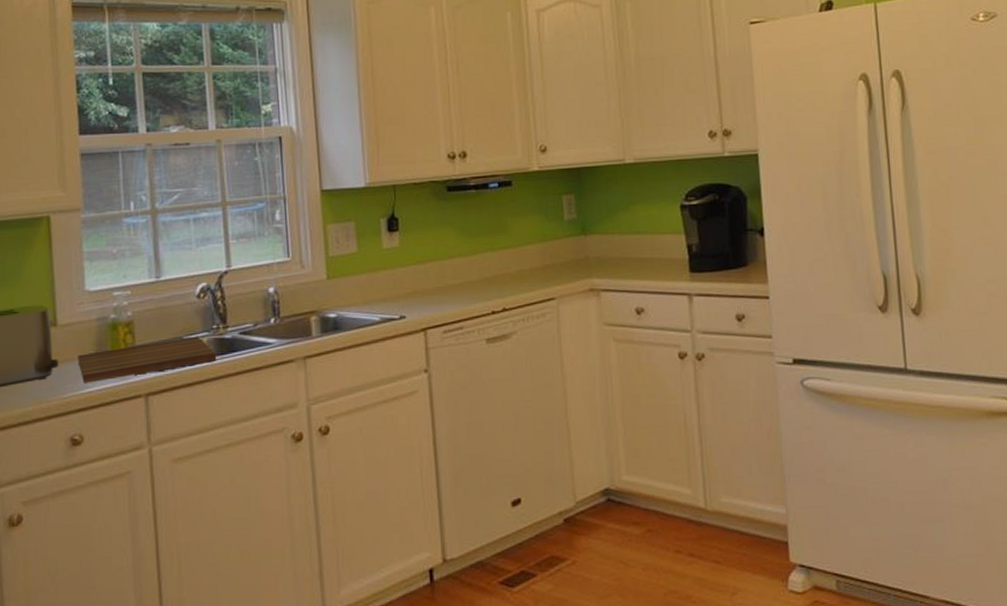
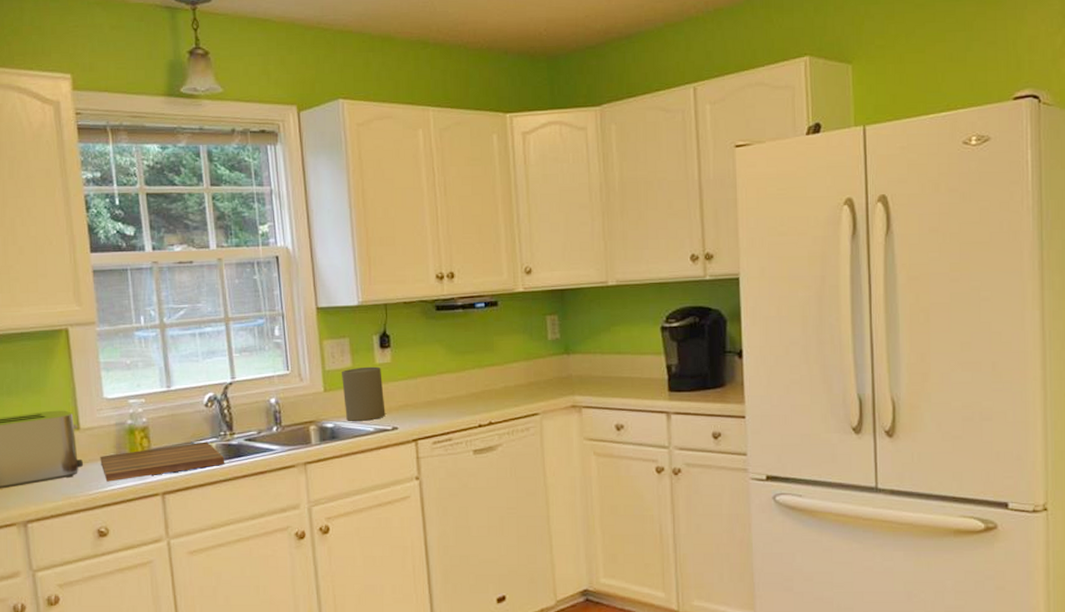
pen holder: none [346,251,393,310] -> present [342,366,386,421]

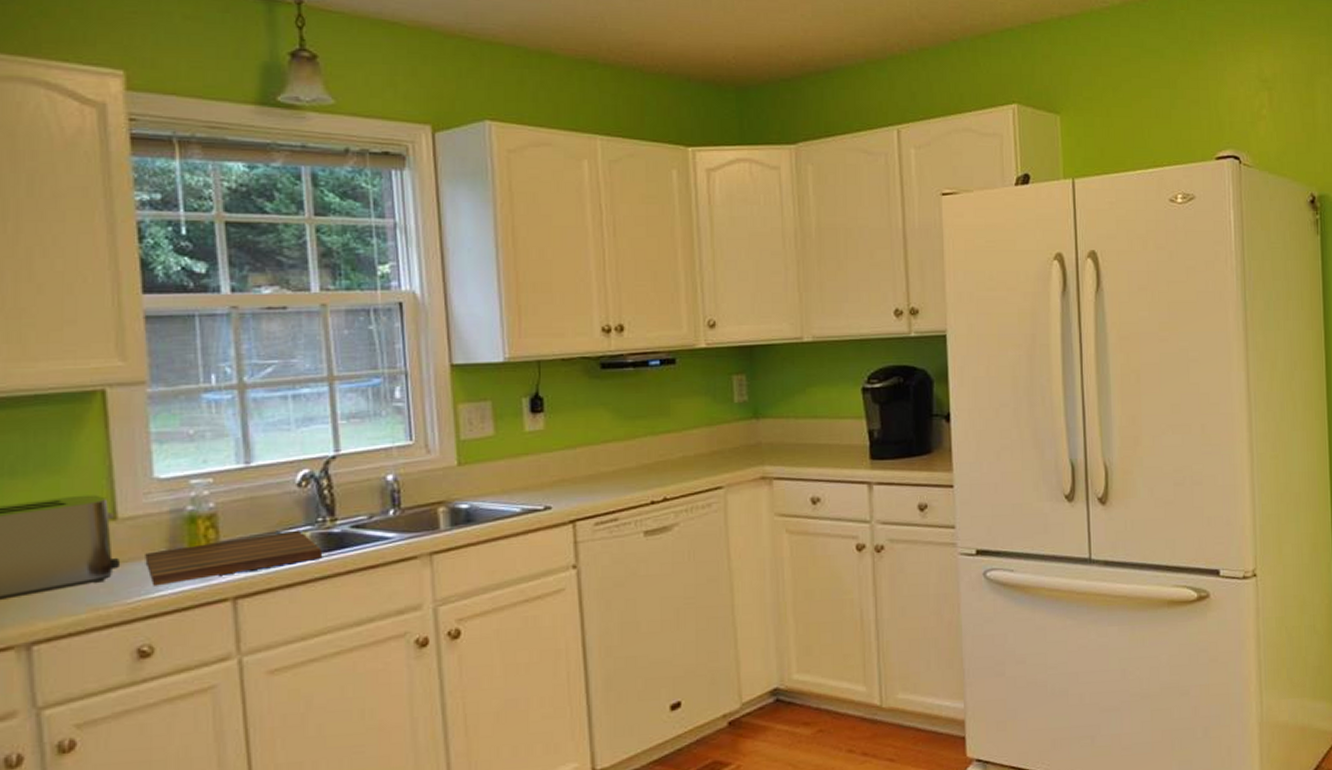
pen holder: present [342,366,386,421] -> none [481,434,536,501]

